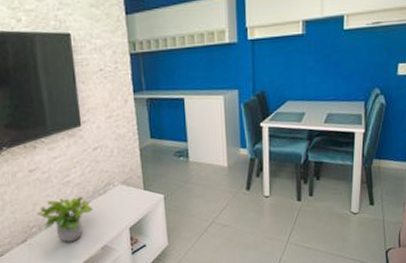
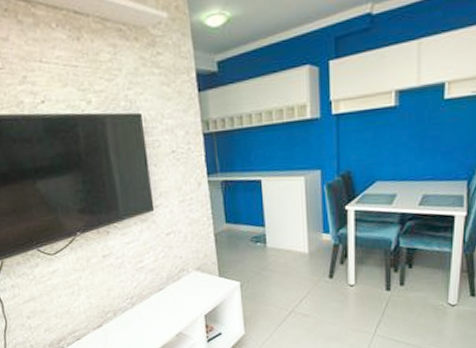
potted plant: present [37,197,93,243] -> none [112,283,167,329]

